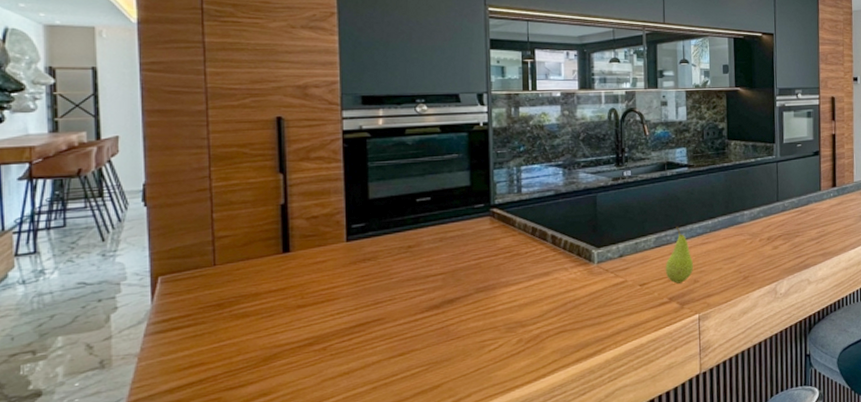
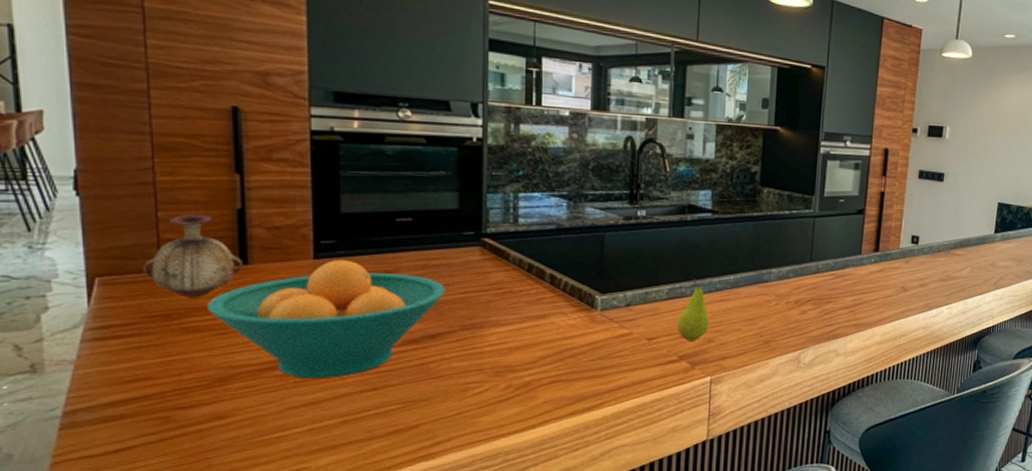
vase: none [200,211,285,287] -> present [143,213,243,298]
fruit bowl: none [255,239,461,351] -> present [208,259,445,380]

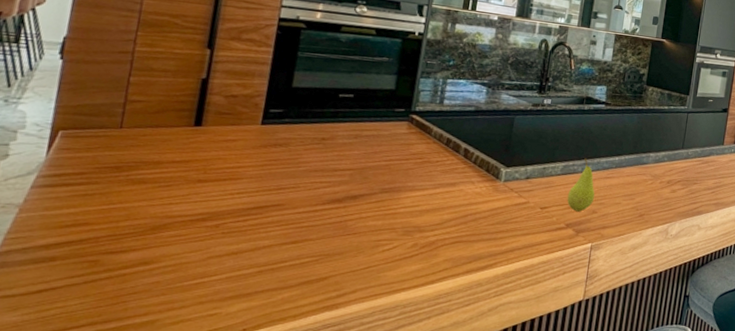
vase: present [143,213,243,298] -> none [105,80,198,153]
fruit bowl: present [208,259,445,380] -> none [156,126,373,232]

